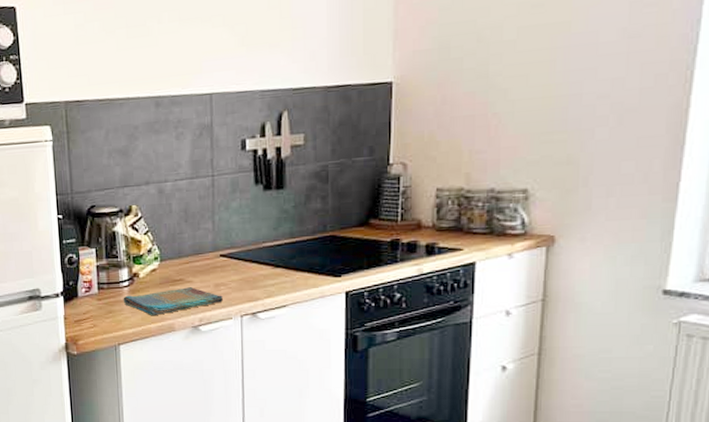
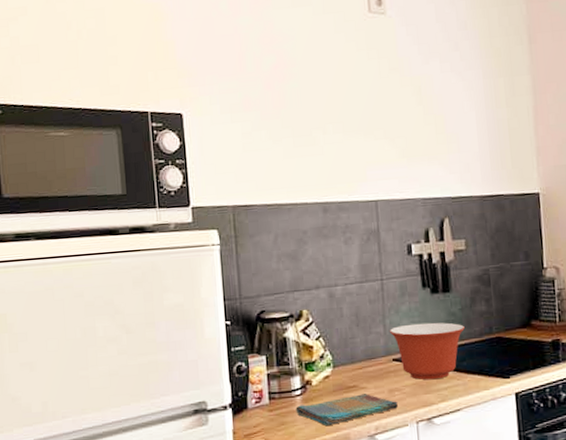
mixing bowl: none [218,219,297,276] -> present [389,322,465,380]

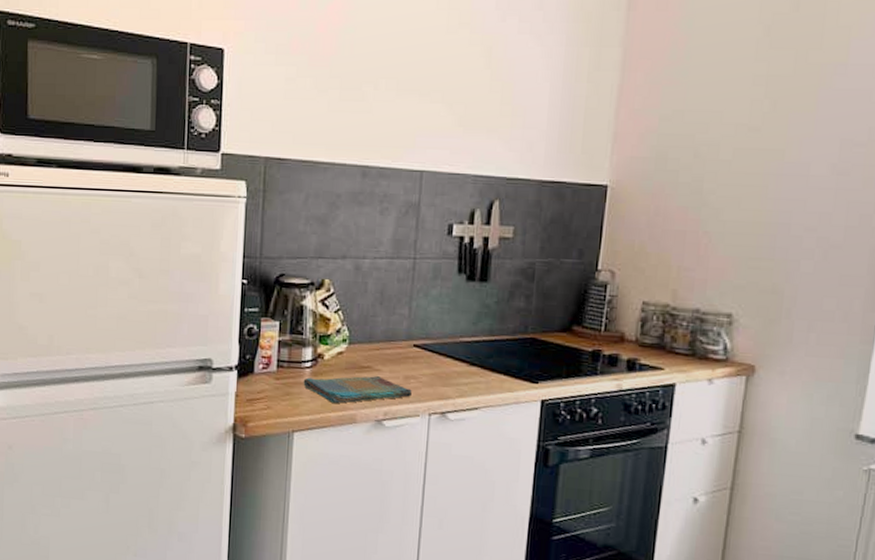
mixing bowl: present [389,322,465,380] -> none [414,310,497,373]

